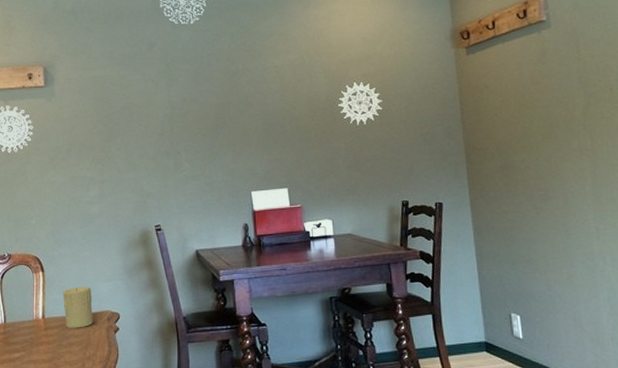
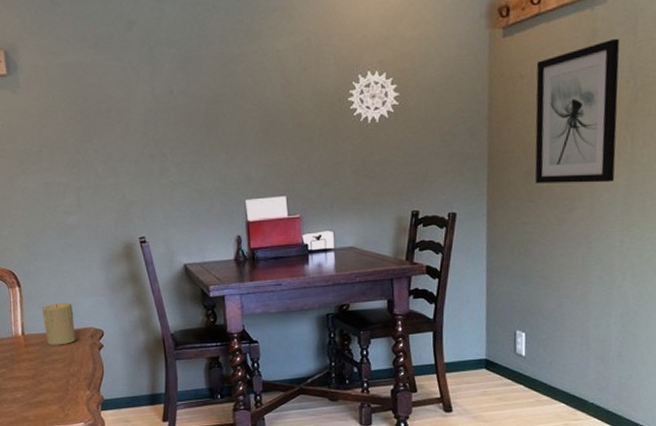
wall art: none [498,55,582,177] -> present [535,38,620,184]

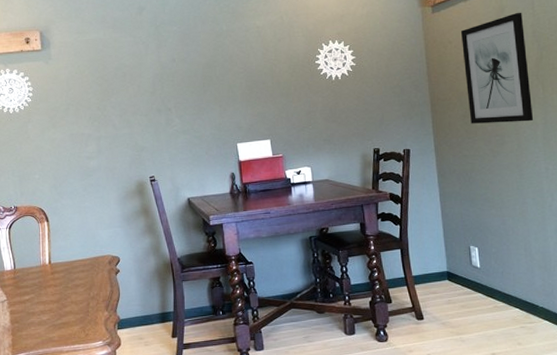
candle: present [42,303,76,345] -> none [67,234,96,272]

